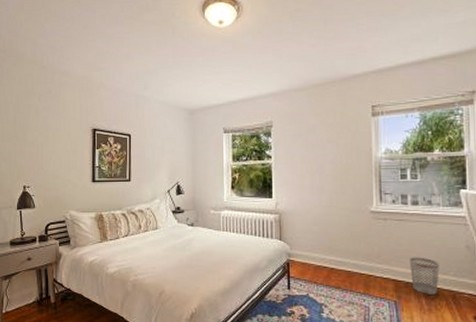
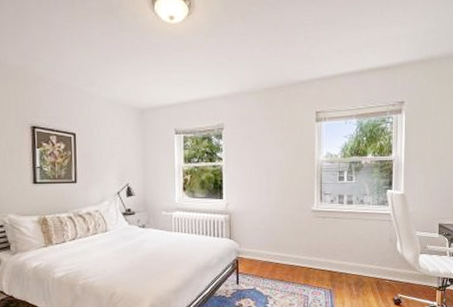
wastebasket: present [409,257,439,294] -> none [343,250,367,282]

